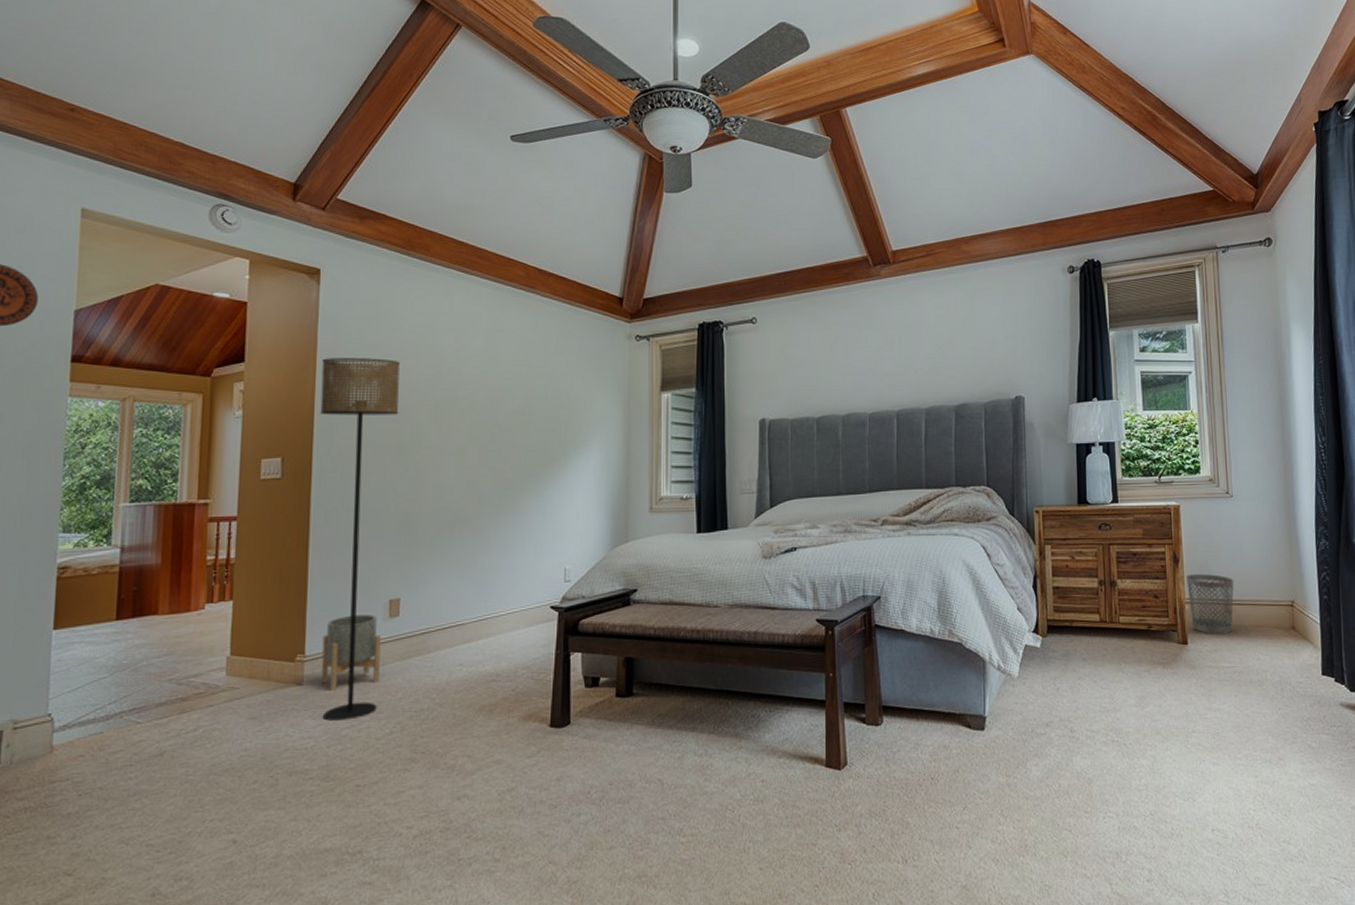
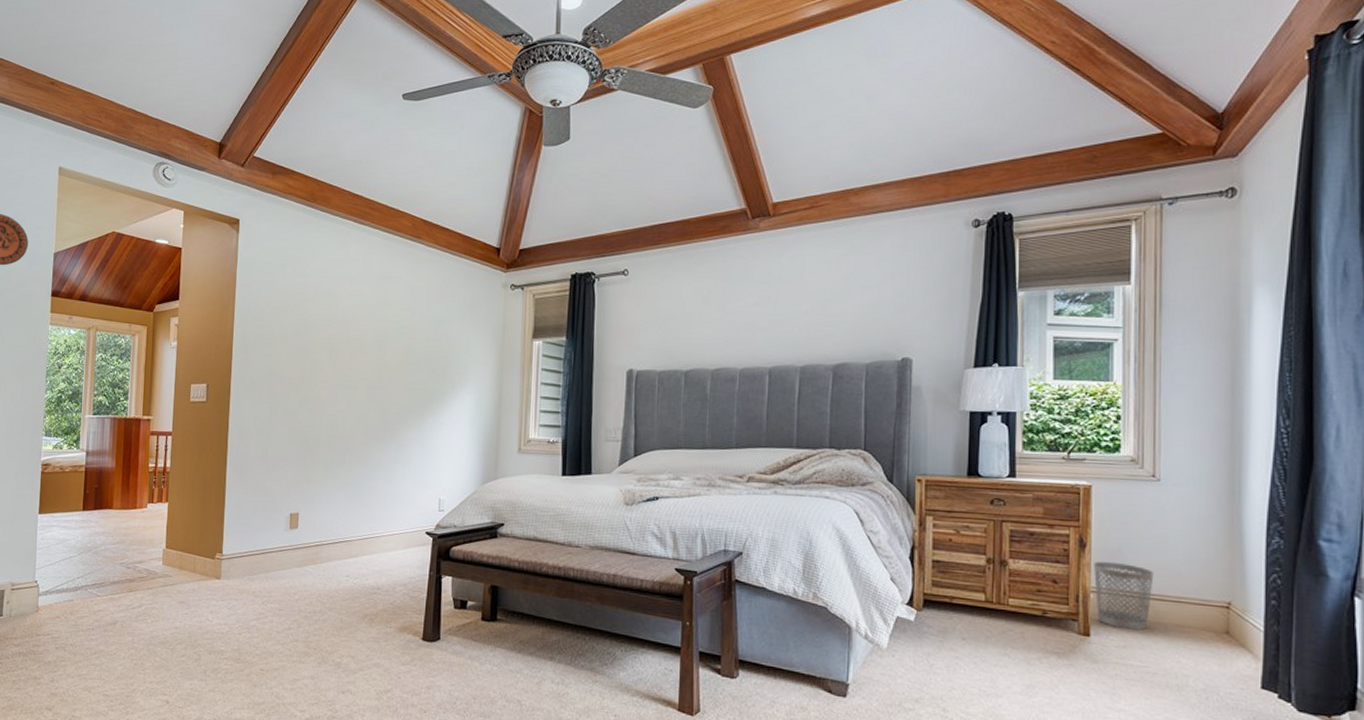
floor lamp: present [320,358,400,721] -> none [236,298,303,613]
planter: present [320,614,381,691] -> none [234,523,283,587]

